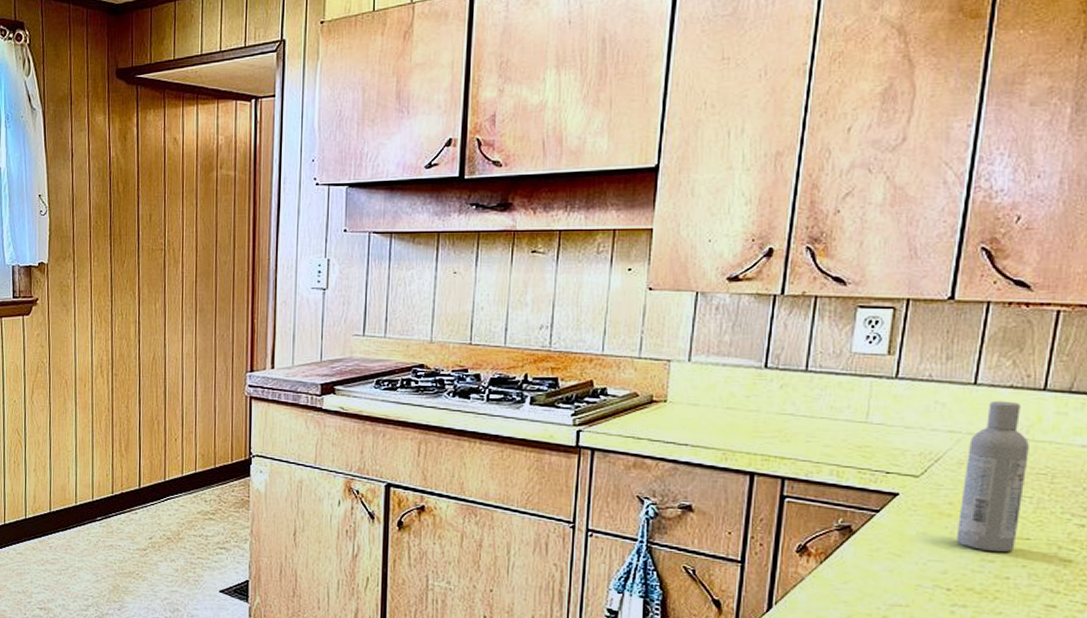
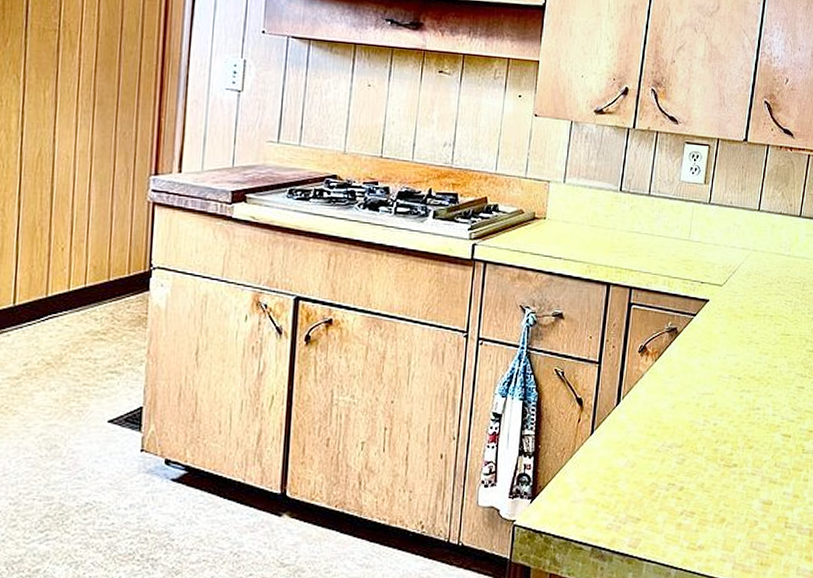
bottle: present [956,400,1029,553] -> none [745,224,790,346]

